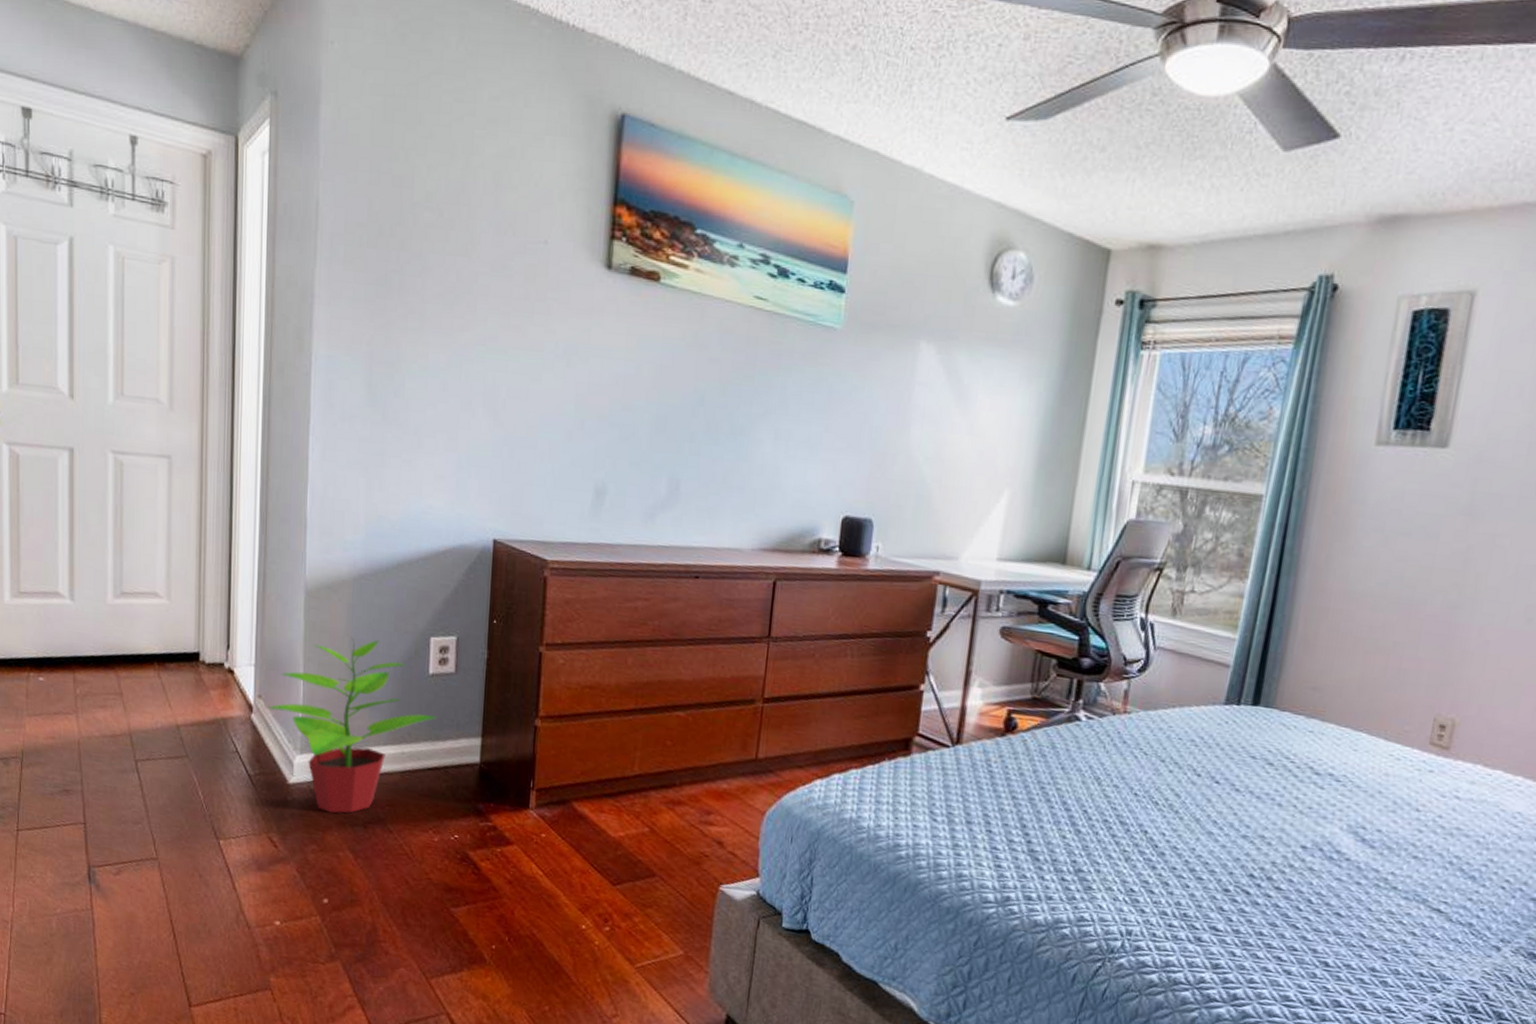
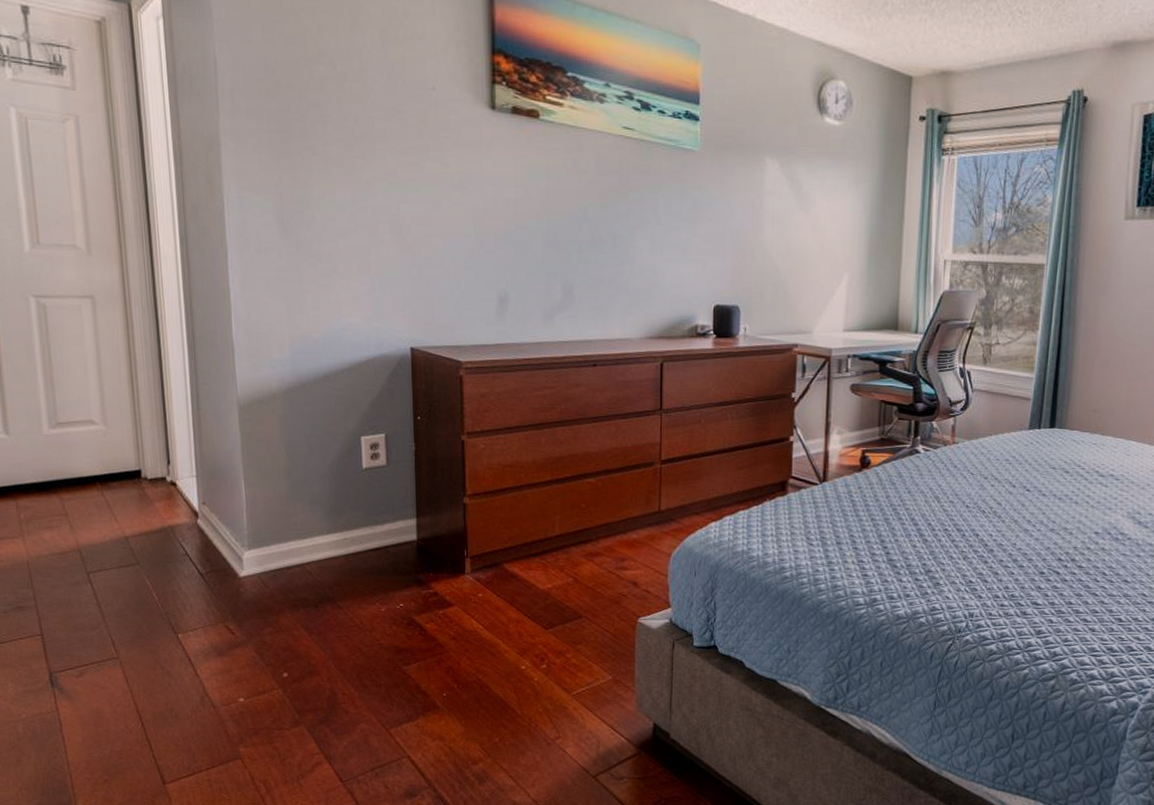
potted plant: present [268,639,437,814] -> none [213,443,374,598]

